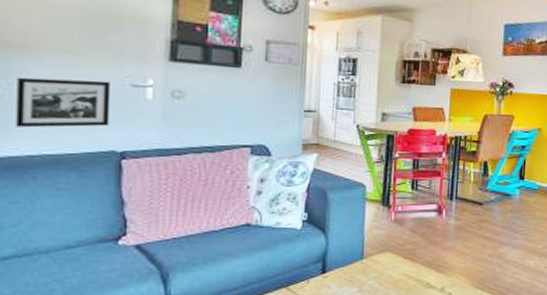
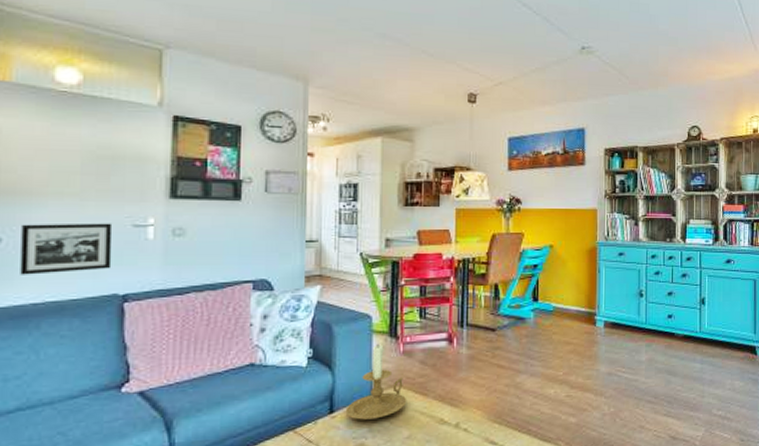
candle holder: none [337,212,397,281] -> present [345,344,407,420]

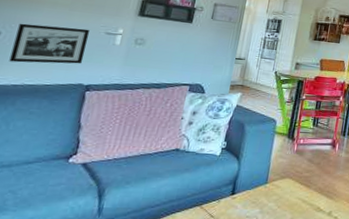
candle holder: present [345,344,407,420] -> none [244,143,294,203]

